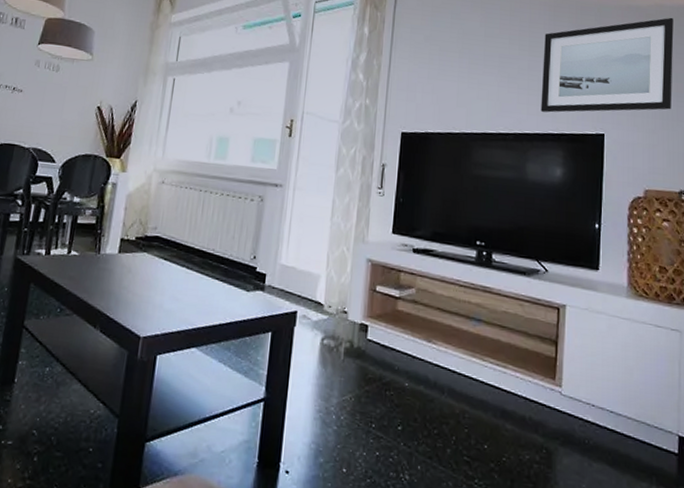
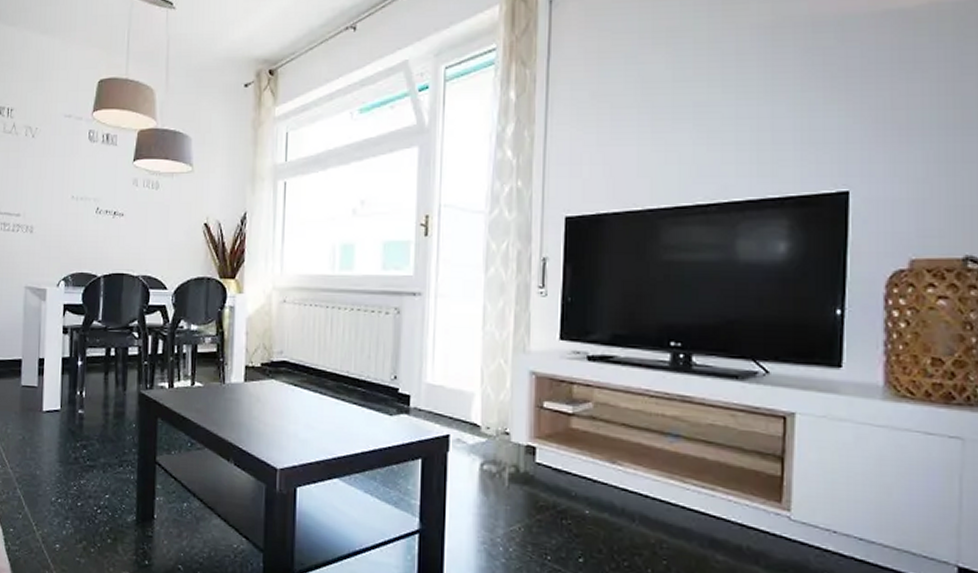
wall art: present [541,17,674,113] -> none [755,17,958,171]

